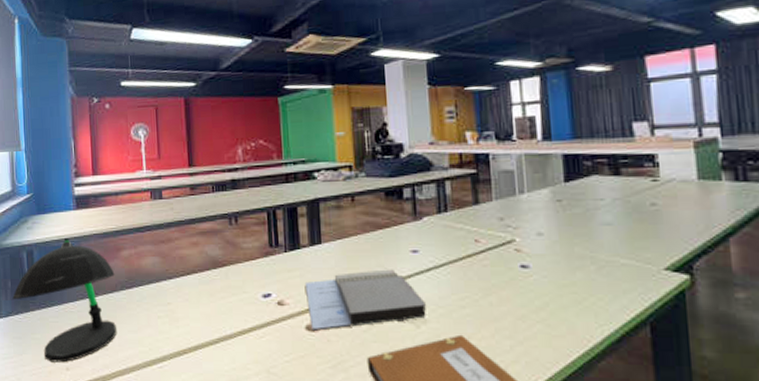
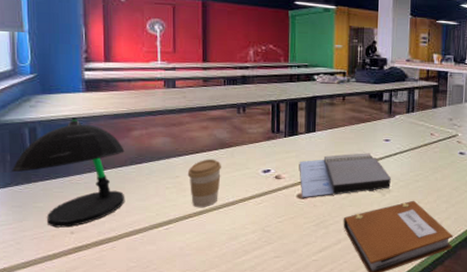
coffee cup: none [179,281,216,342] -> present [187,159,221,208]

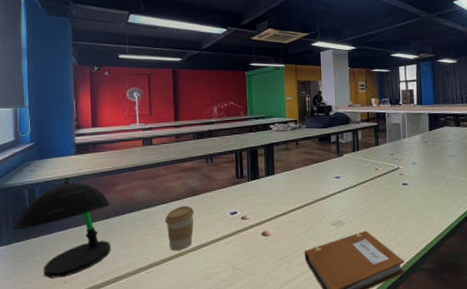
notebook: present [299,153,392,198] -> none [261,190,345,236]

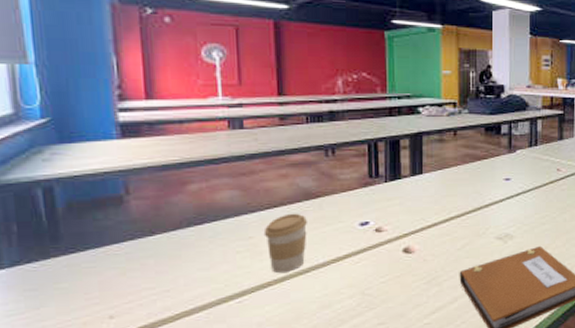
desk lamp: present [13,178,111,278] -> none [20,171,183,313]

